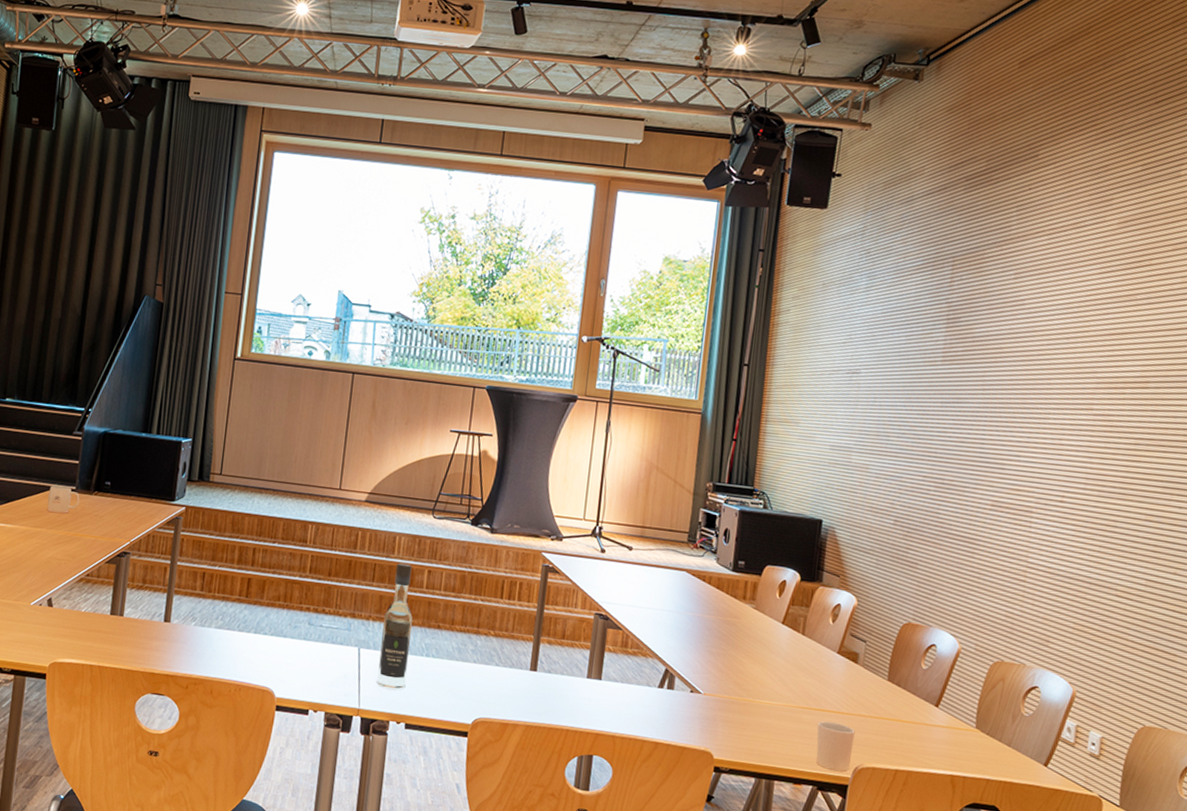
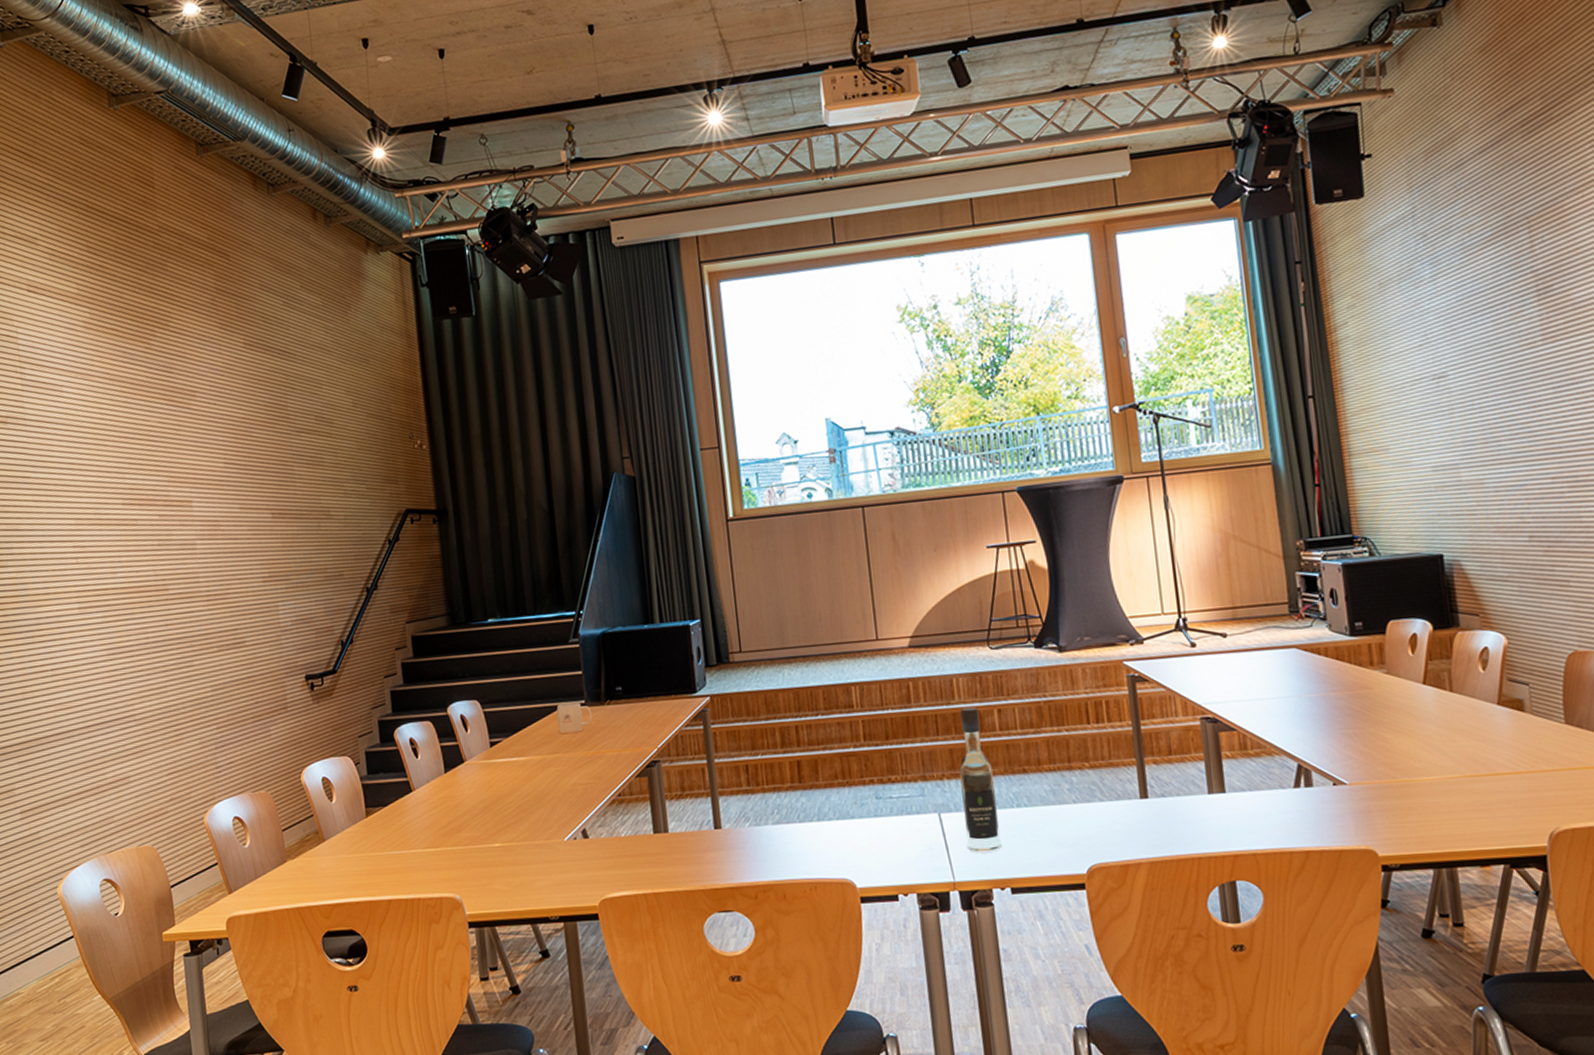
mug: present [816,721,855,773] -> none [1492,785,1544,843]

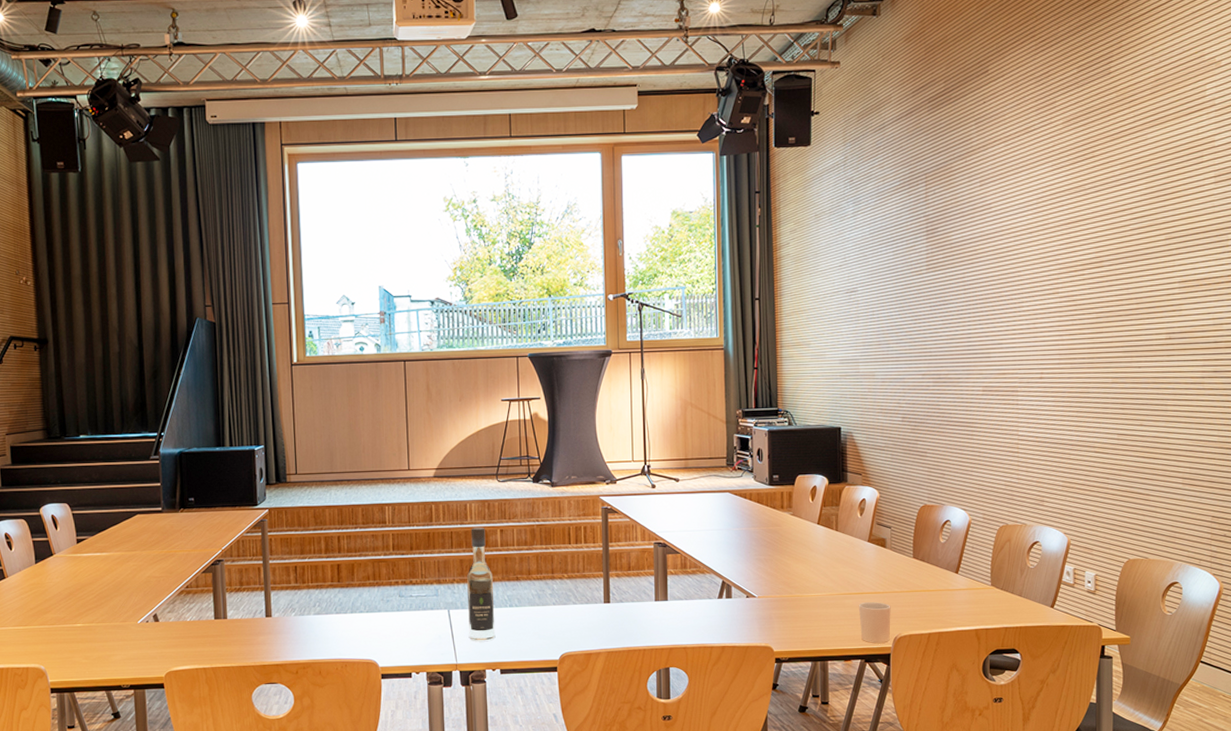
mug: present [556,701,593,735] -> none [137,508,168,535]
mug: none [1492,785,1544,843] -> present [858,602,891,644]

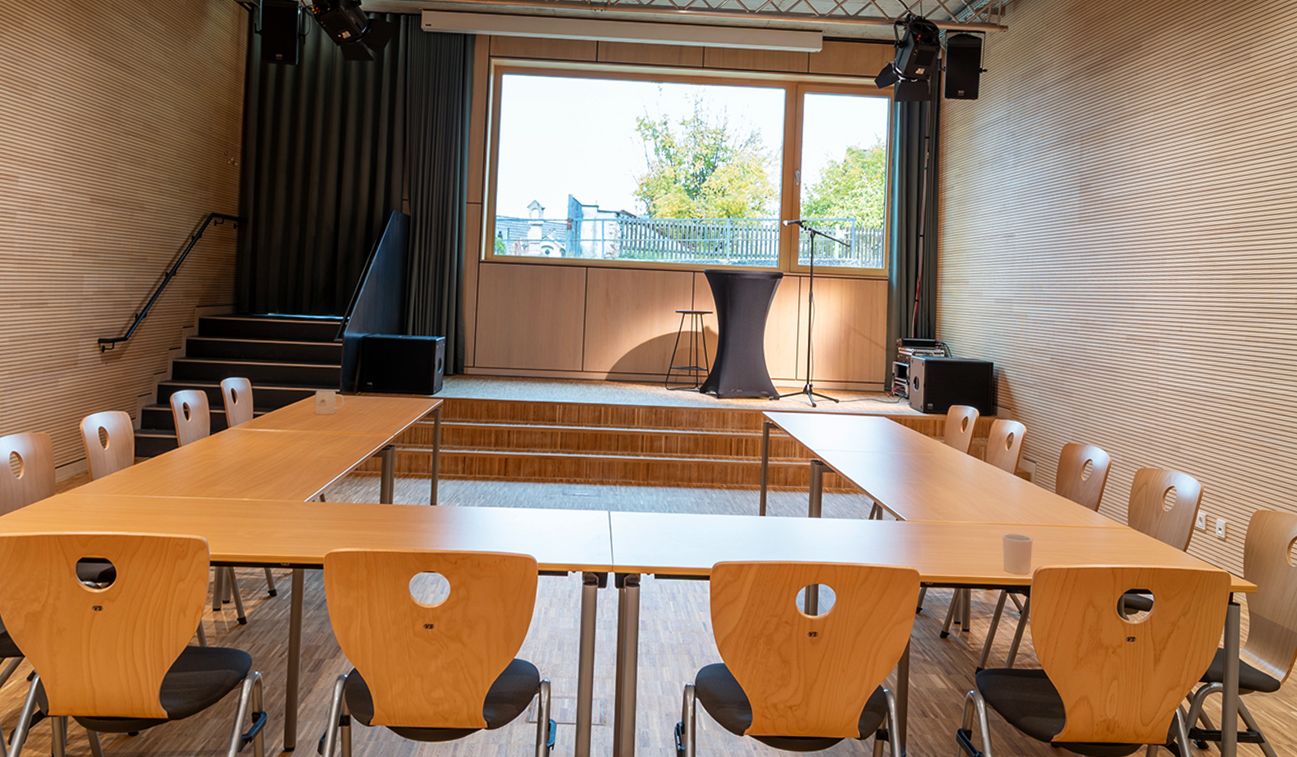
mug: none [137,508,168,535] -> present [314,389,344,416]
bottle: present [467,527,496,642] -> none [627,432,655,546]

